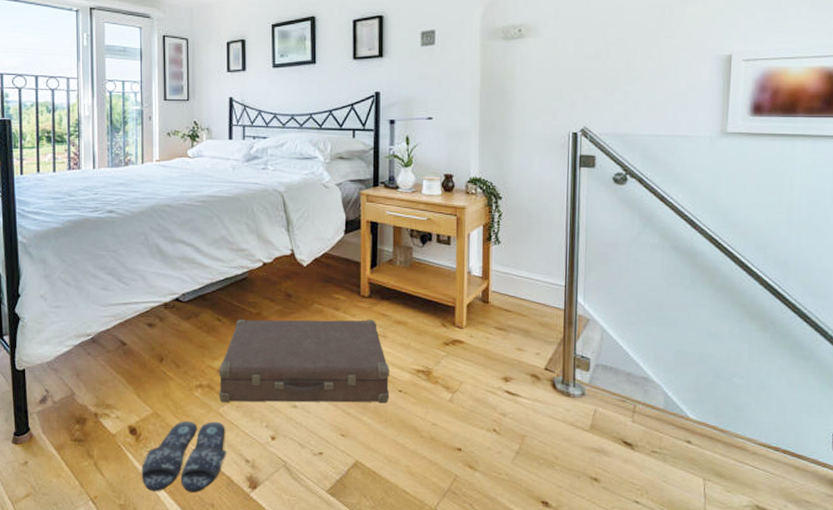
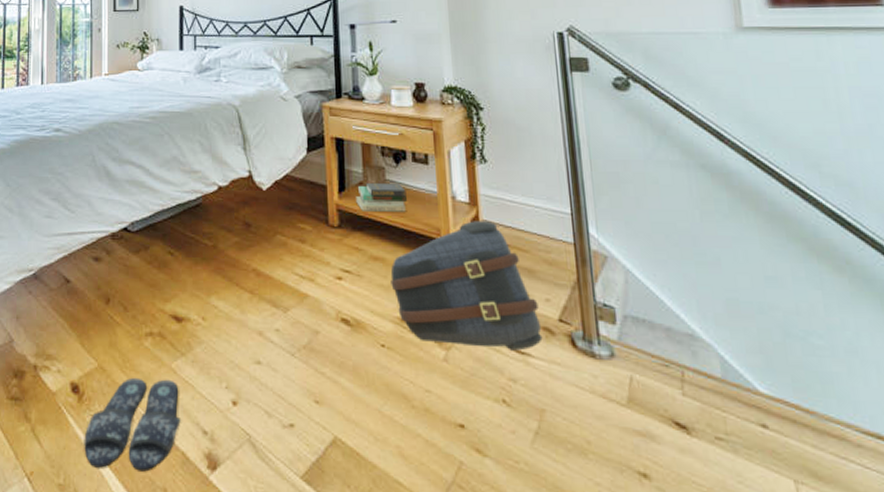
suitcase: present [219,319,389,404] -> none [171,253,370,362]
books: none [386,260,429,285] -> present [356,182,407,212]
backpack: none [410,292,531,393] -> present [390,221,543,351]

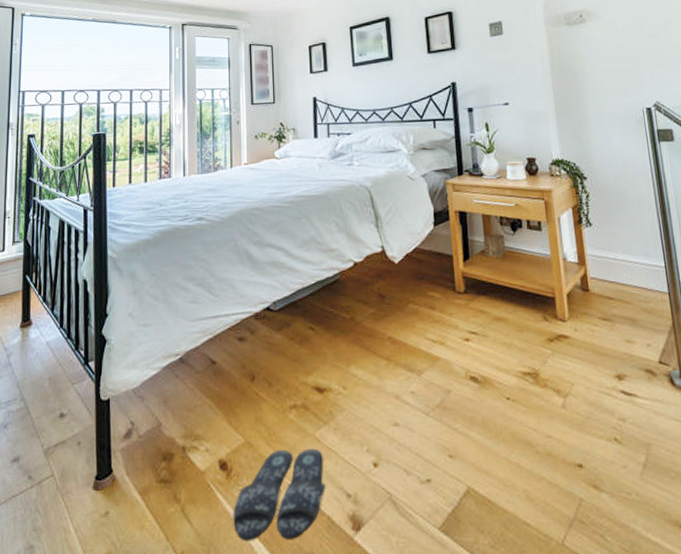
books: present [356,182,407,212] -> none [479,249,524,277]
backpack: present [390,221,543,351] -> none [512,278,646,393]

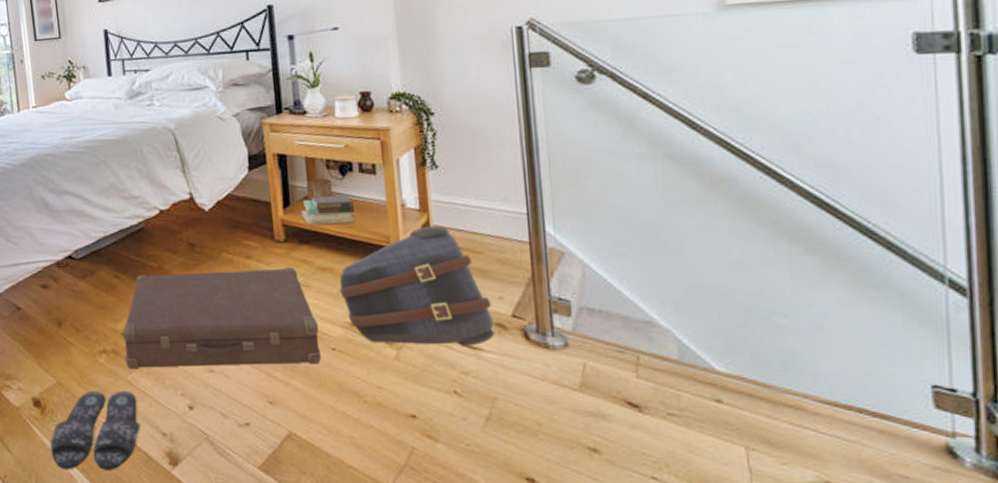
suitcase: none [314,318,497,425] -> present [123,267,321,369]
books: none [479,249,524,277] -> present [301,195,354,225]
backpack: none [512,278,646,393] -> present [339,226,495,346]

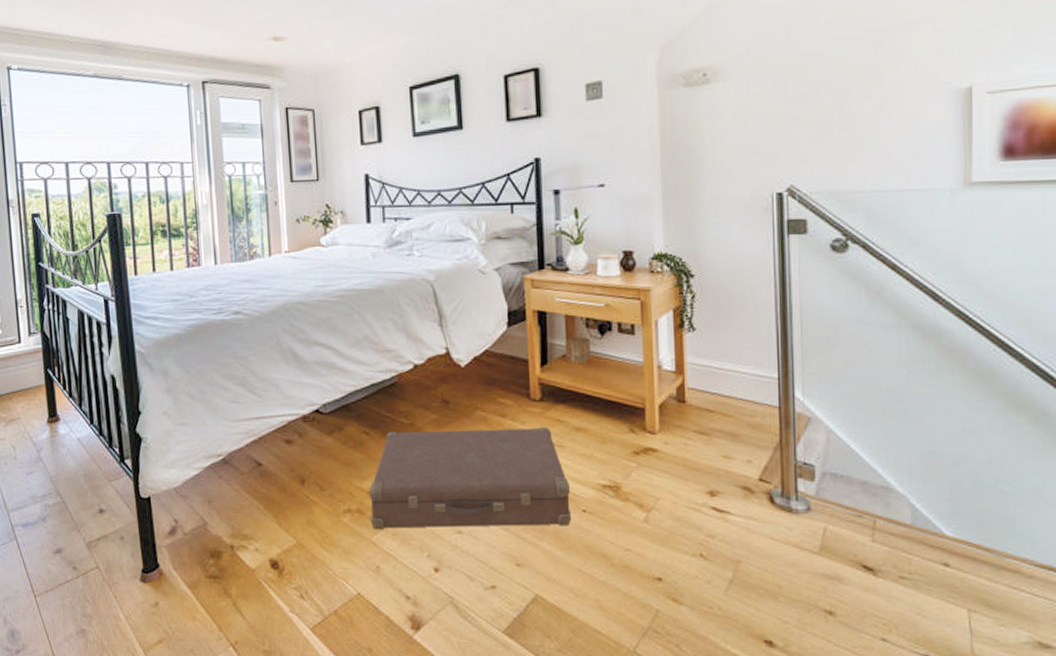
slippers: present [50,390,141,470] -> none [287,551,383,635]
books: present [301,195,354,225] -> none [559,354,611,384]
backpack: present [339,226,495,346] -> none [593,389,742,509]

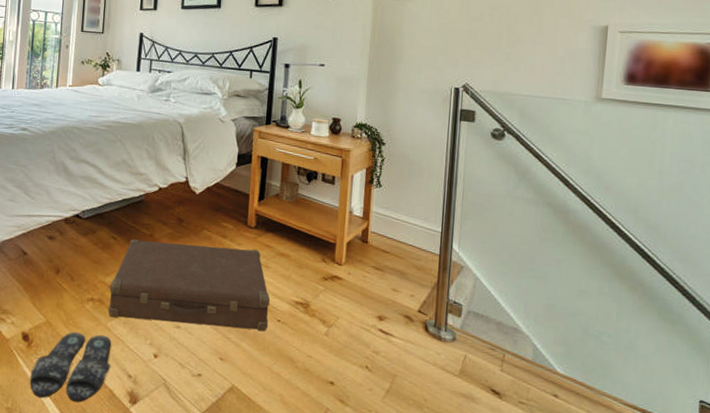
slippers: none [287,551,383,635] -> present [30,331,111,402]

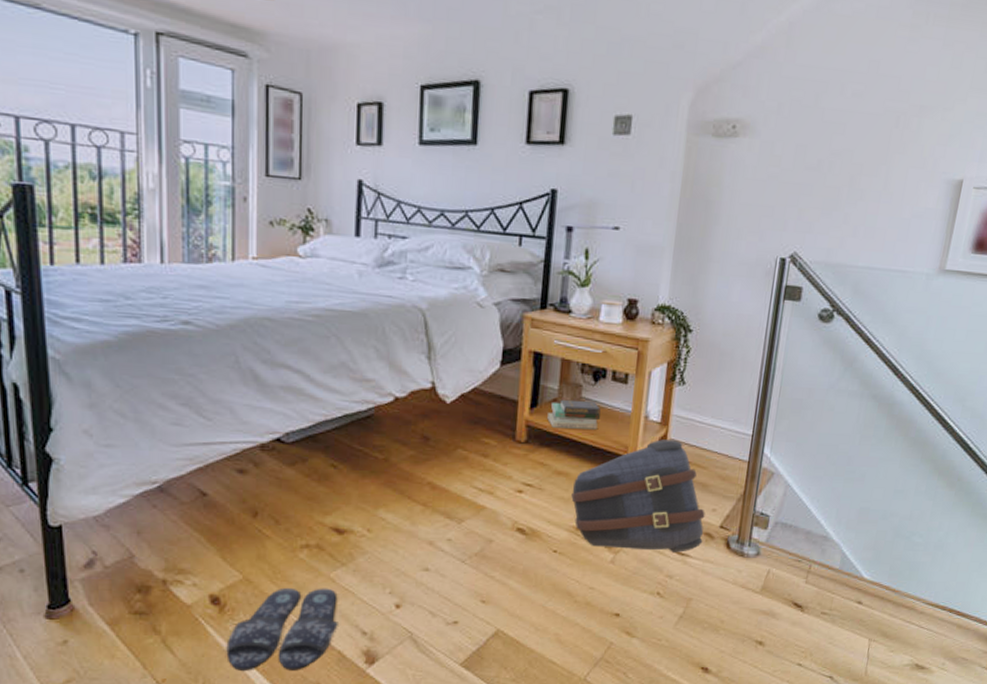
suitcase: present [108,239,270,332] -> none [331,466,544,566]
books: none [272,194,314,220] -> present [547,399,601,430]
backpack: none [291,231,404,332] -> present [571,439,705,553]

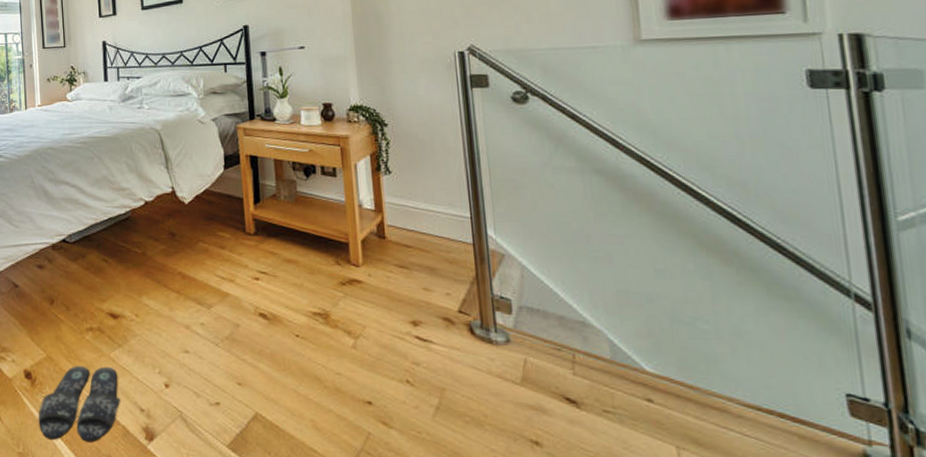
books: present [547,399,601,430] -> none [270,194,317,220]
backpack: present [571,439,705,553] -> none [303,226,443,338]

